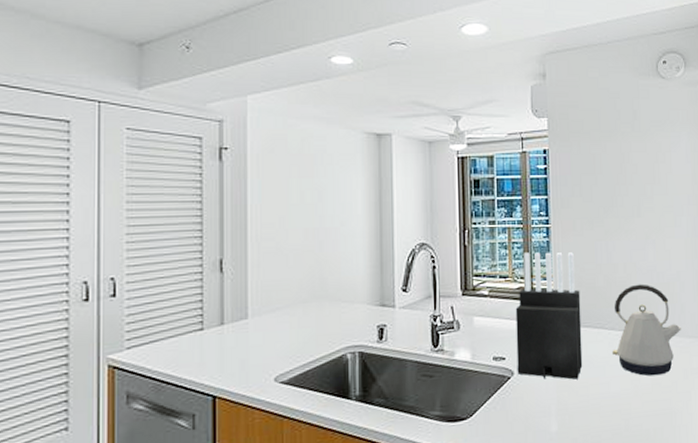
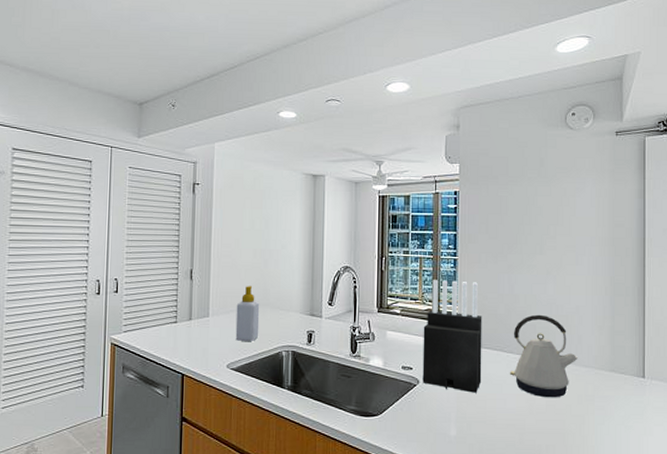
soap bottle: none [284,275,316,346] -> present [235,286,260,341]

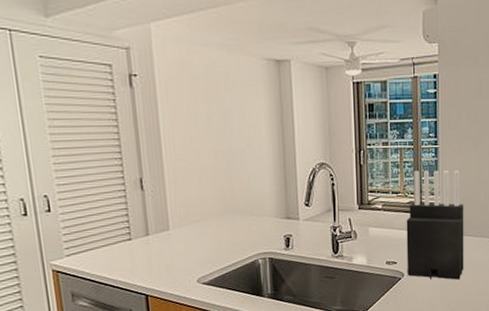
soap bottle: present [235,286,260,341] -> none [200,192,231,253]

